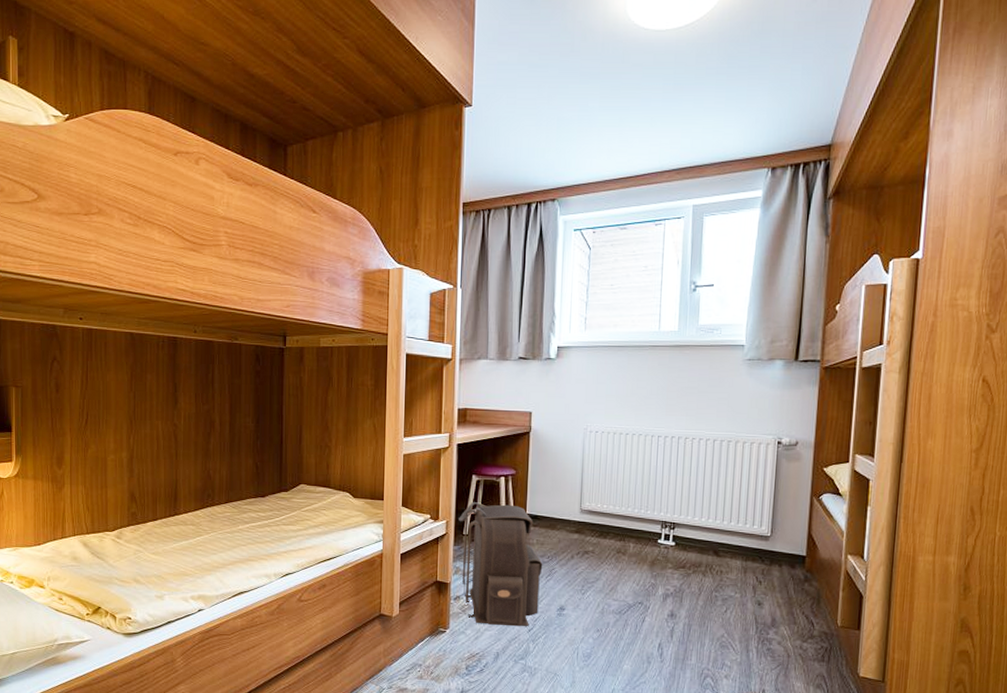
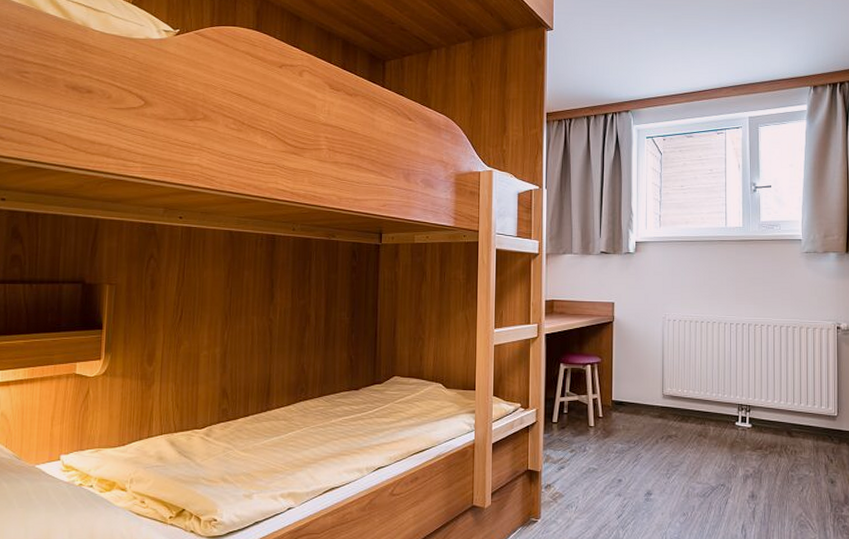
backpack: present [459,501,543,627] -> none [548,389,629,514]

